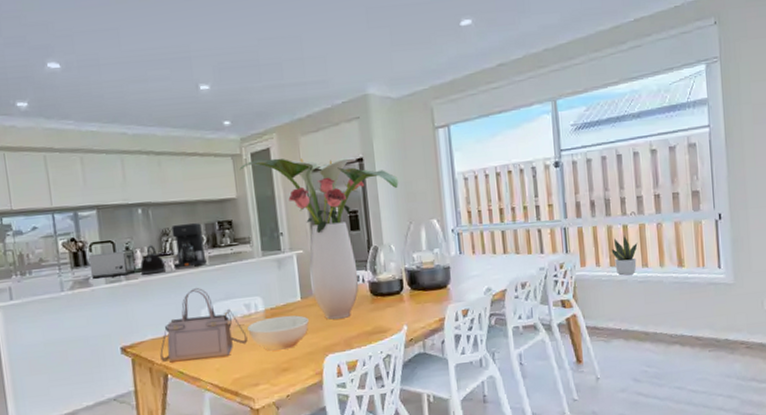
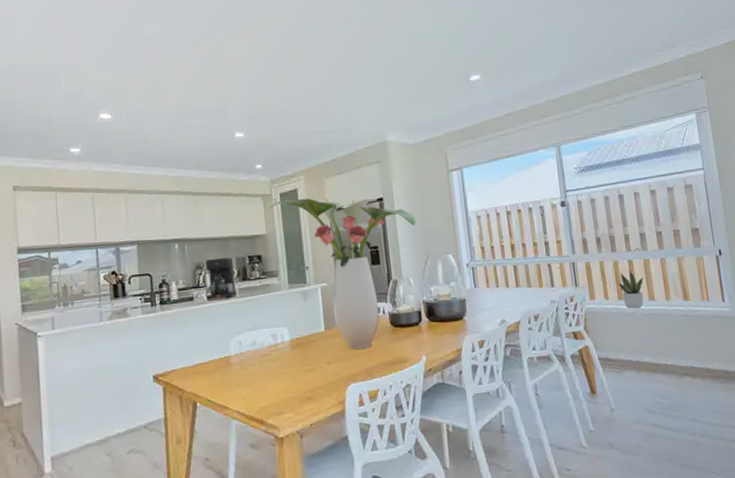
toaster: present [88,250,136,280] -> none [127,282,170,311]
kettle: present [140,245,166,276] -> none [174,277,198,307]
handbag: present [160,287,248,363] -> none [190,318,274,391]
bowl: present [247,315,309,351] -> none [274,345,332,380]

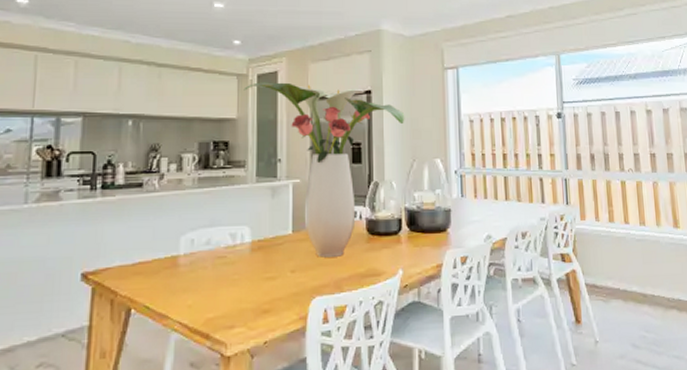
coffee maker: present [205,257,237,301] -> none [157,141,195,190]
potted plant: present [619,270,644,309] -> none [610,191,635,233]

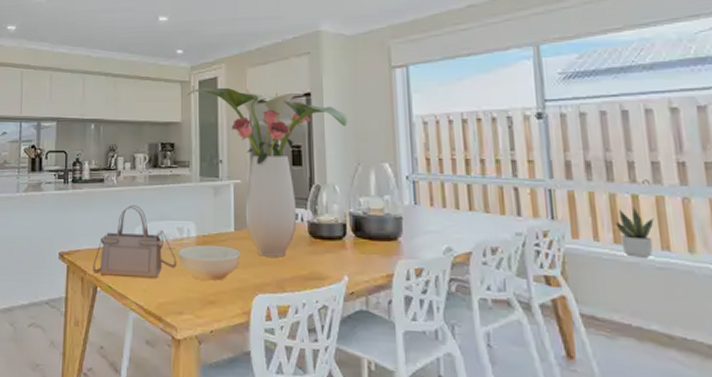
handbag: none [126,210,228,295] -> present [93,204,177,279]
bowl: none [230,249,298,289] -> present [178,244,240,281]
potted plant: none [610,191,635,233] -> present [615,207,654,258]

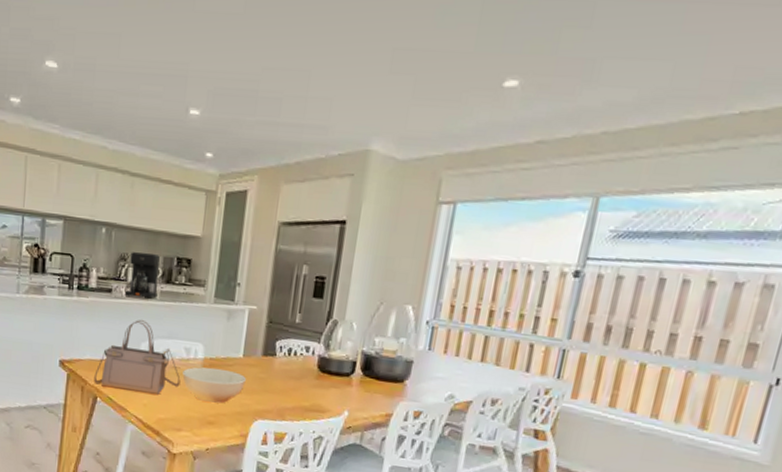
coffee maker: none [116,143,146,185] -> present [124,252,160,300]
flower arrangement: present [187,87,348,257] -> none [211,200,380,387]
potted plant: present [615,207,654,258] -> none [614,374,654,423]

